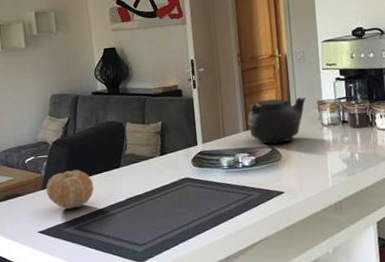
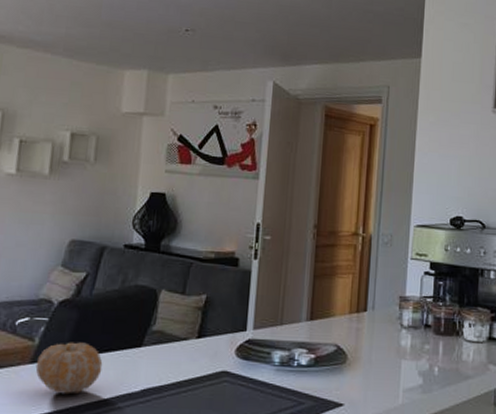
teapot: present [247,97,307,144] -> none [312,286,388,342]

